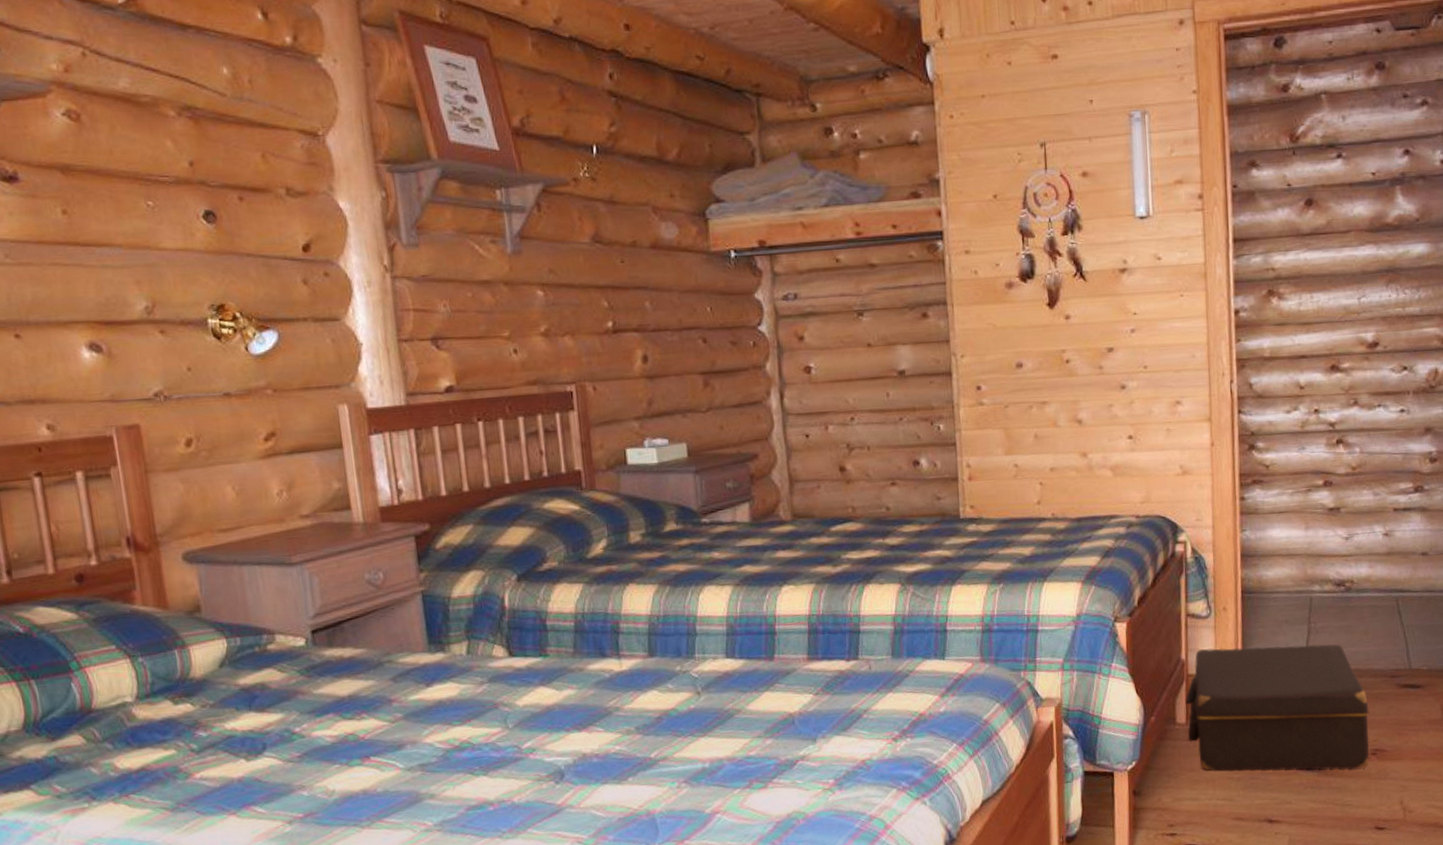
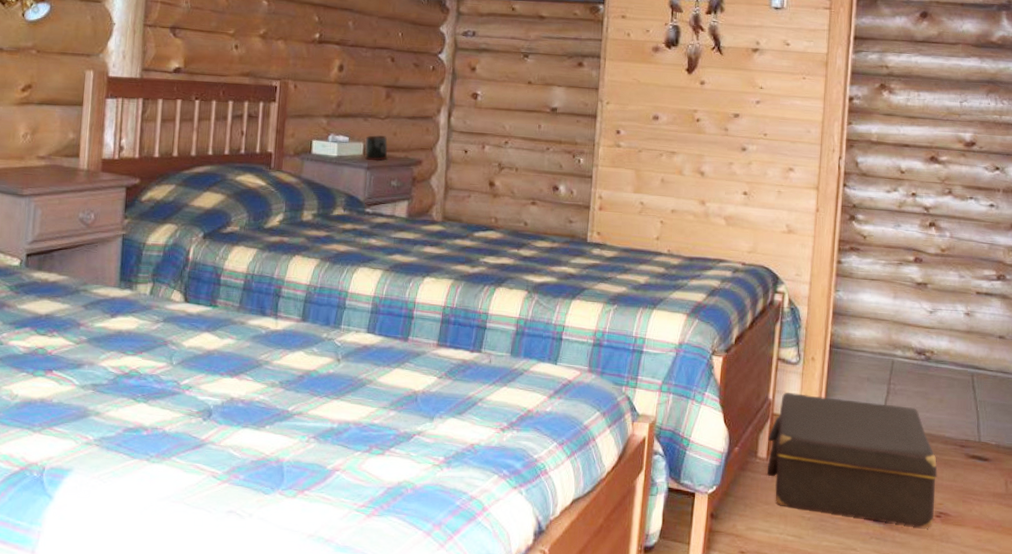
mug: none [687,431,716,462] -> present [365,135,388,161]

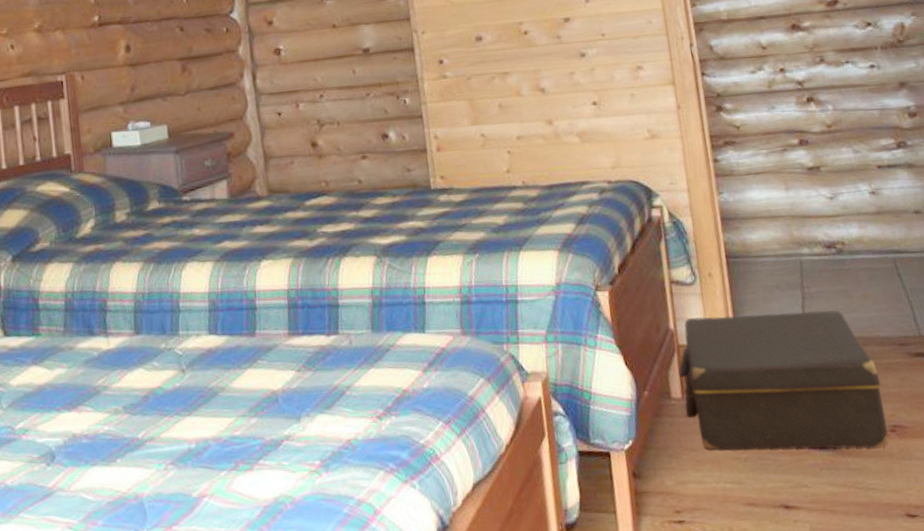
mug: present [365,135,388,161] -> none [168,113,195,143]

